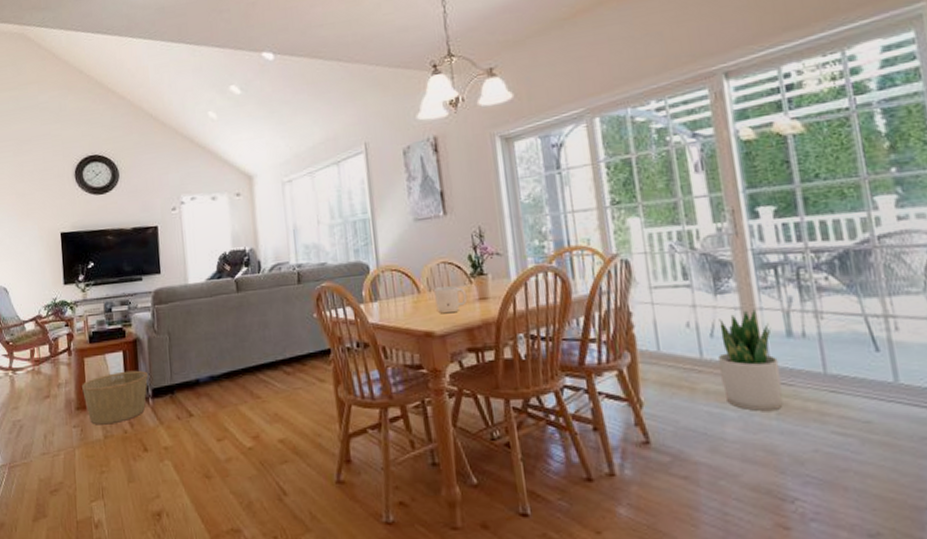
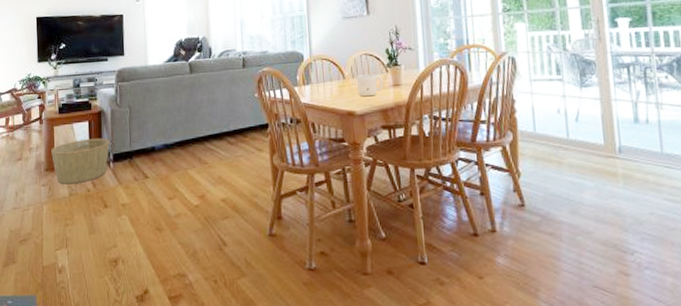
planter: present [718,309,783,412] -> none [581,100,629,182]

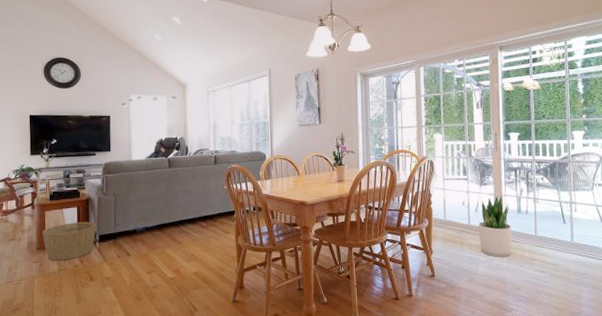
mug: present [357,74,384,97] -> none [309,172,330,190]
planter: none [581,100,629,182] -> present [479,195,512,258]

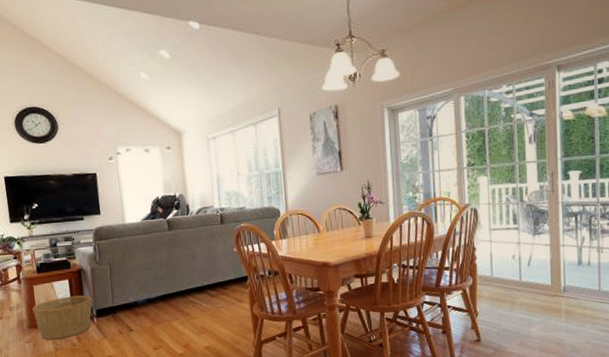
planter: present [479,195,512,258] -> none [532,246,571,317]

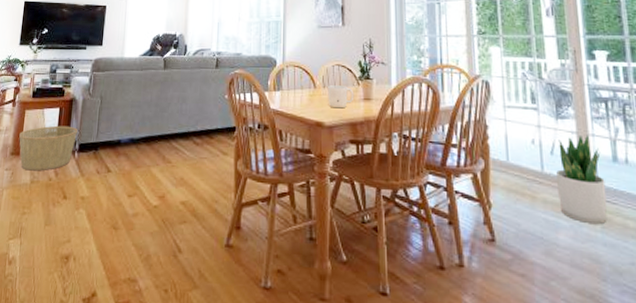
mug: none [331,227,357,249] -> present [328,85,354,109]
planter: none [532,246,571,317] -> present [556,135,607,225]

